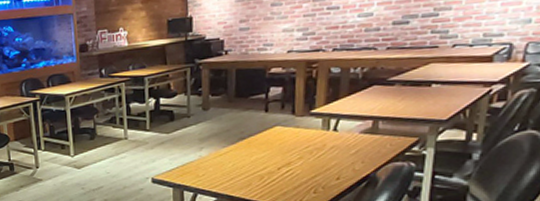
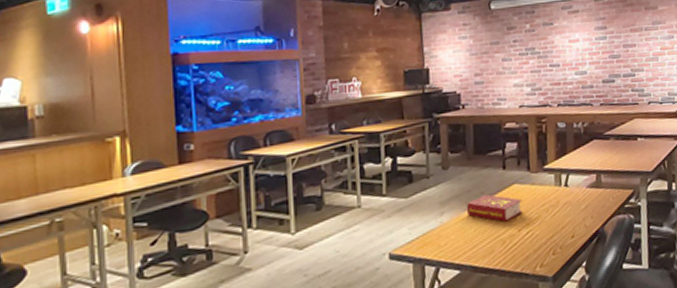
book: none [226,134,284,160] -> present [467,194,522,222]

